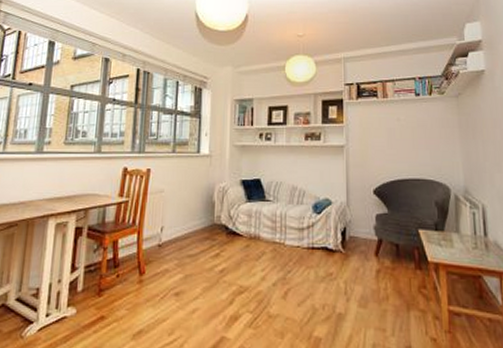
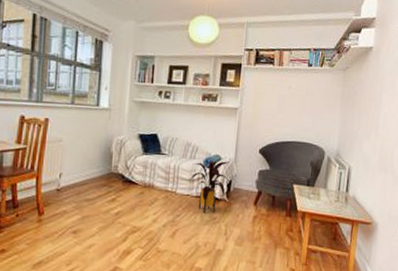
house plant: none [299,205,344,268] -> present [190,160,230,213]

